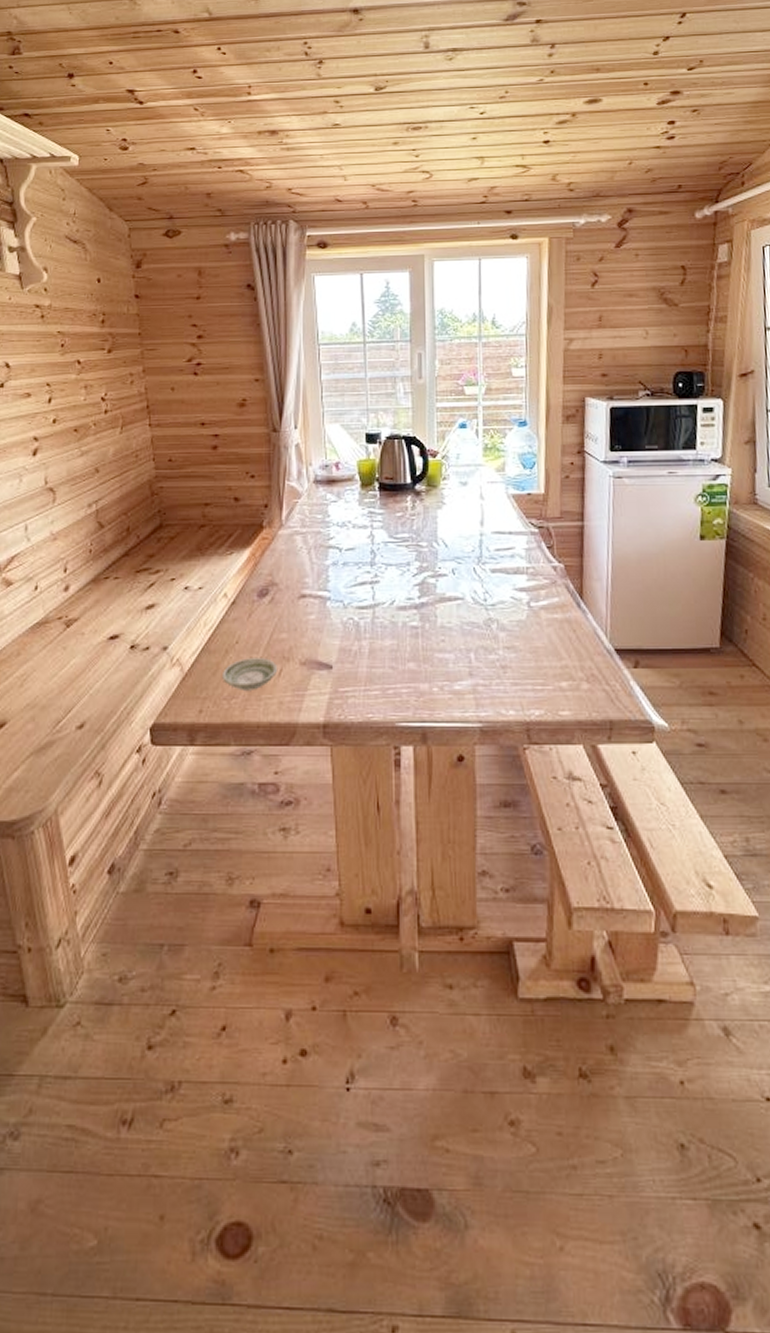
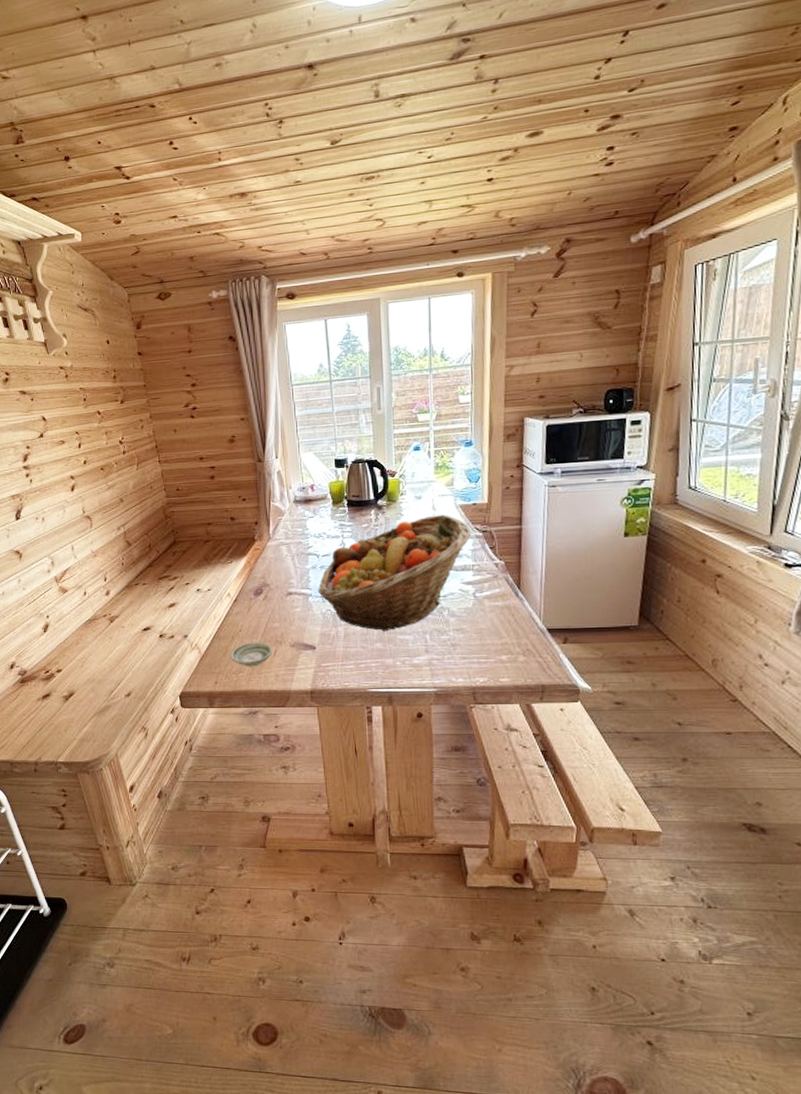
fruit basket: none [339,505,526,648] -> present [318,515,472,632]

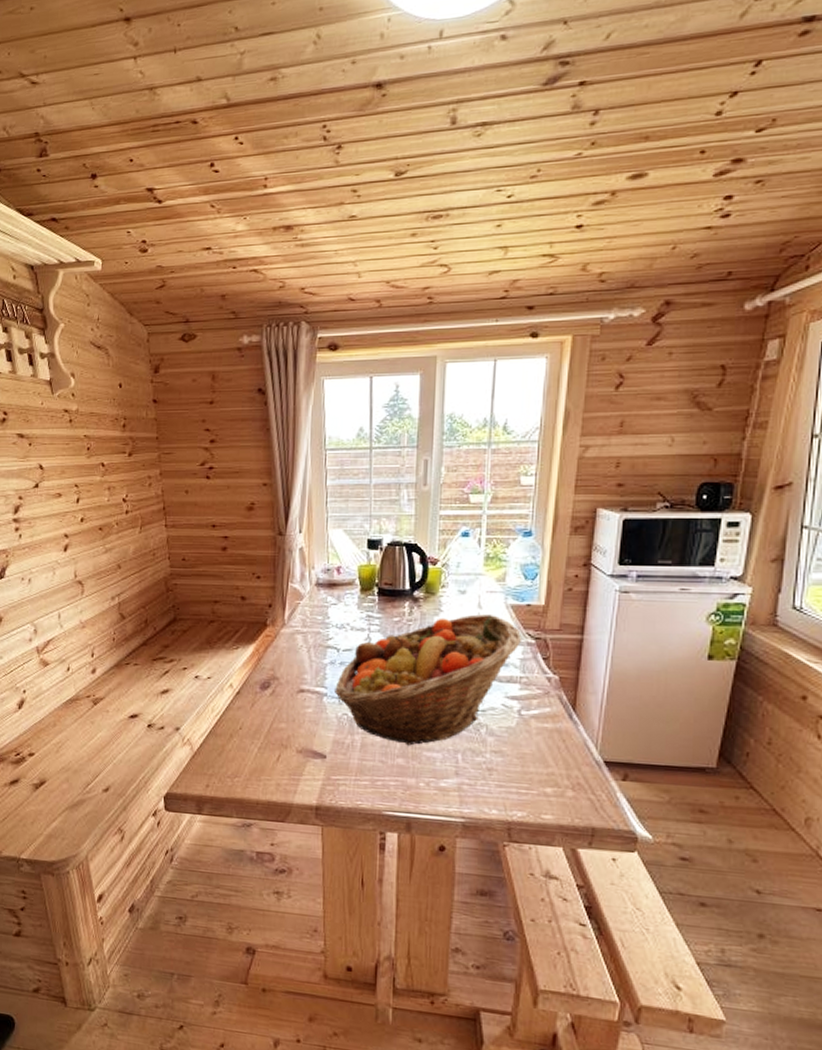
saucer: present [231,642,273,667] -> none [227,743,277,772]

